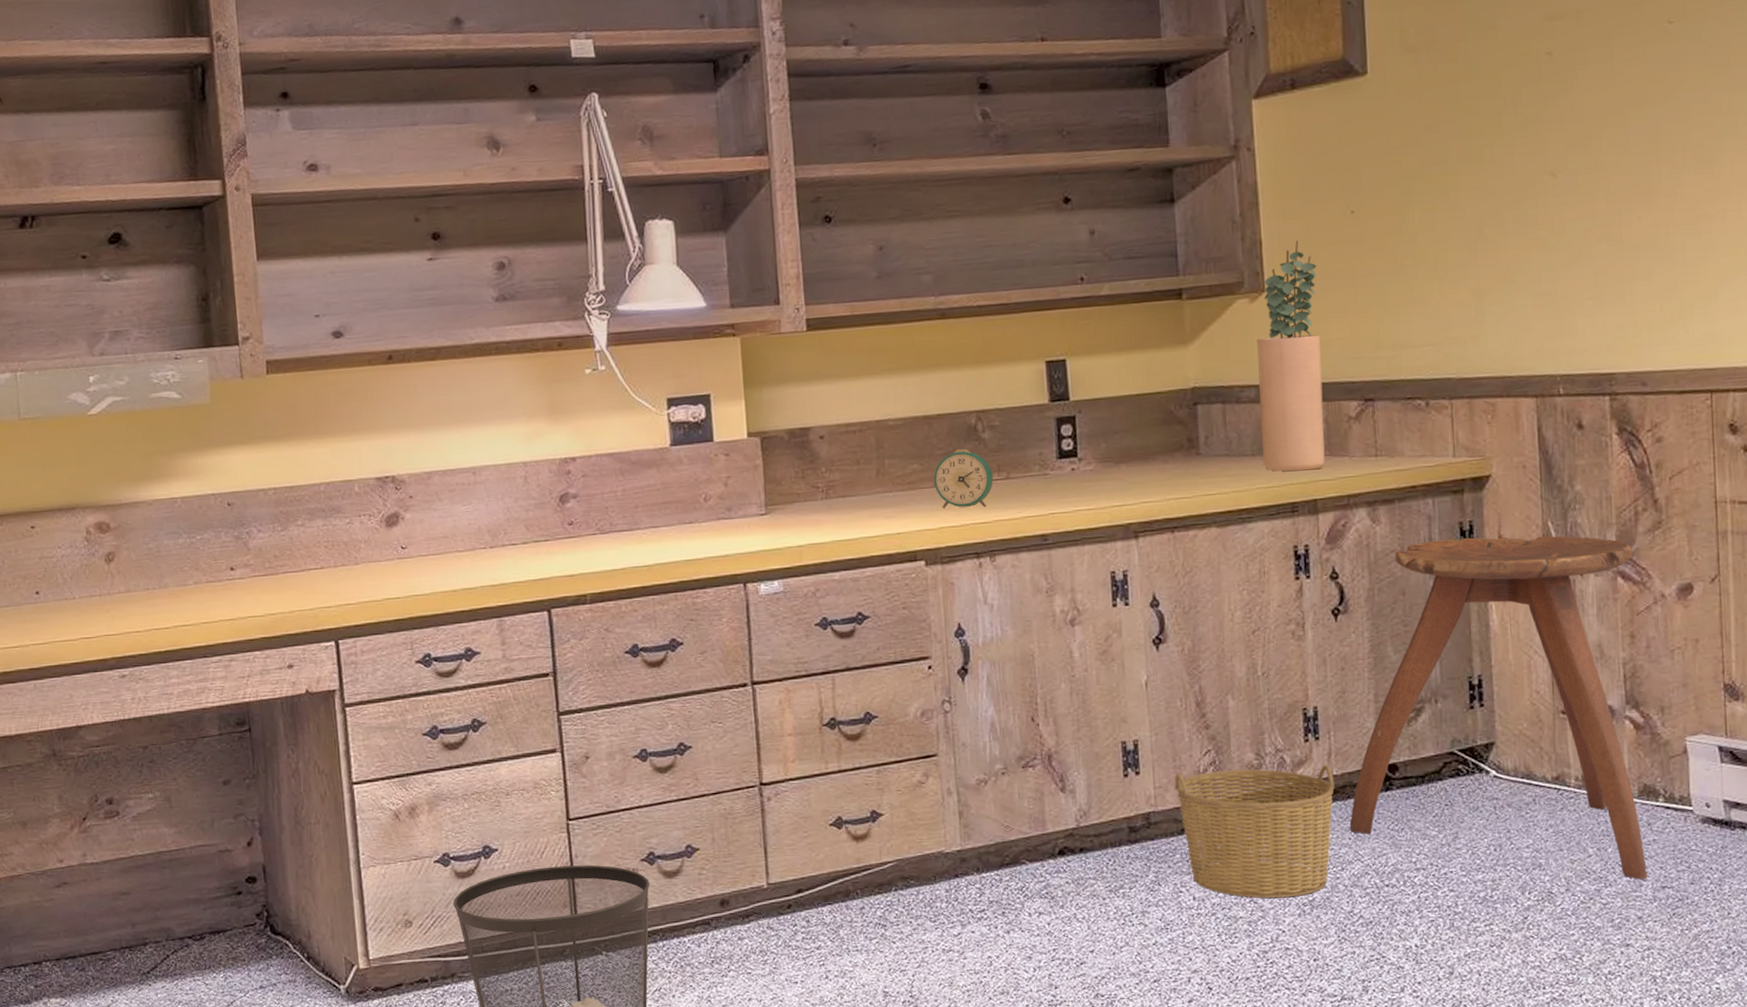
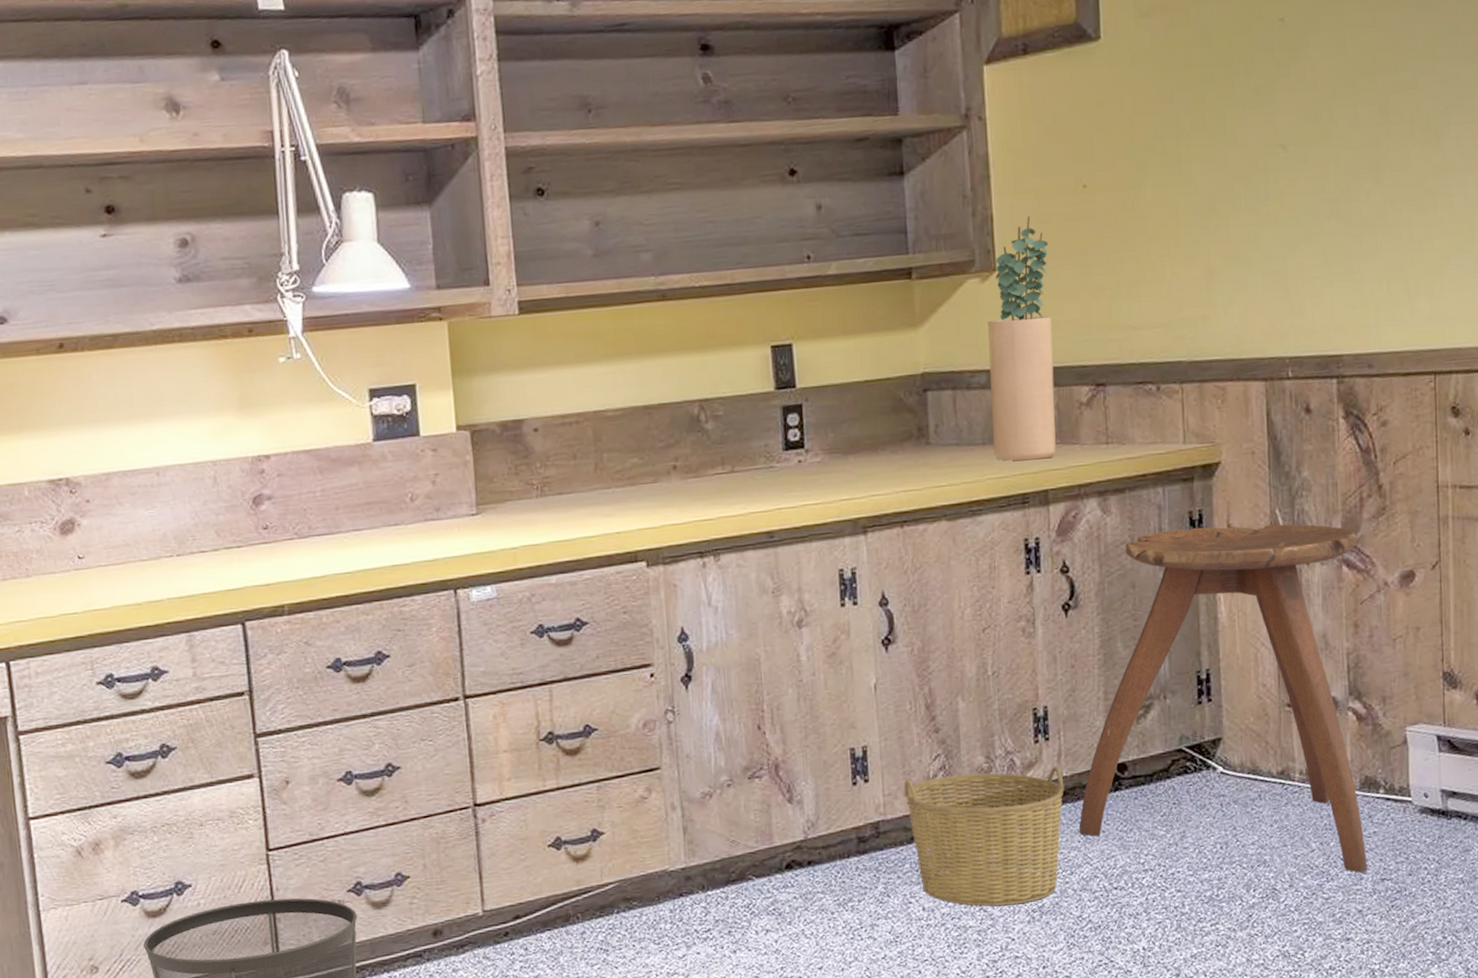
alarm clock: present [933,448,993,509] -> none [654,440,717,505]

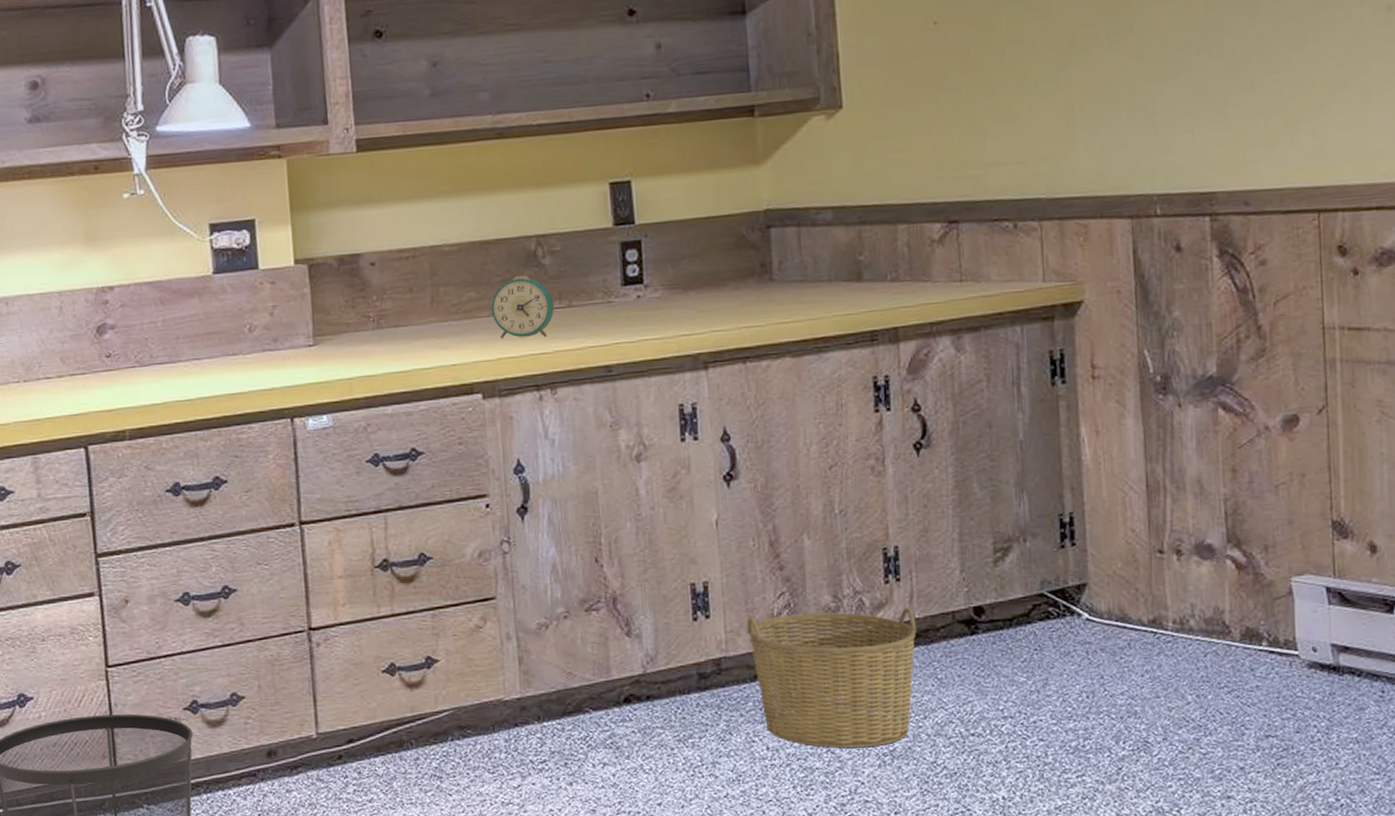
alarm clock: none [654,440,717,505] -> present [491,275,554,339]
vase: present [988,216,1056,461] -> none [834,53,907,298]
stool: present [1079,524,1368,873] -> none [932,365,1250,729]

